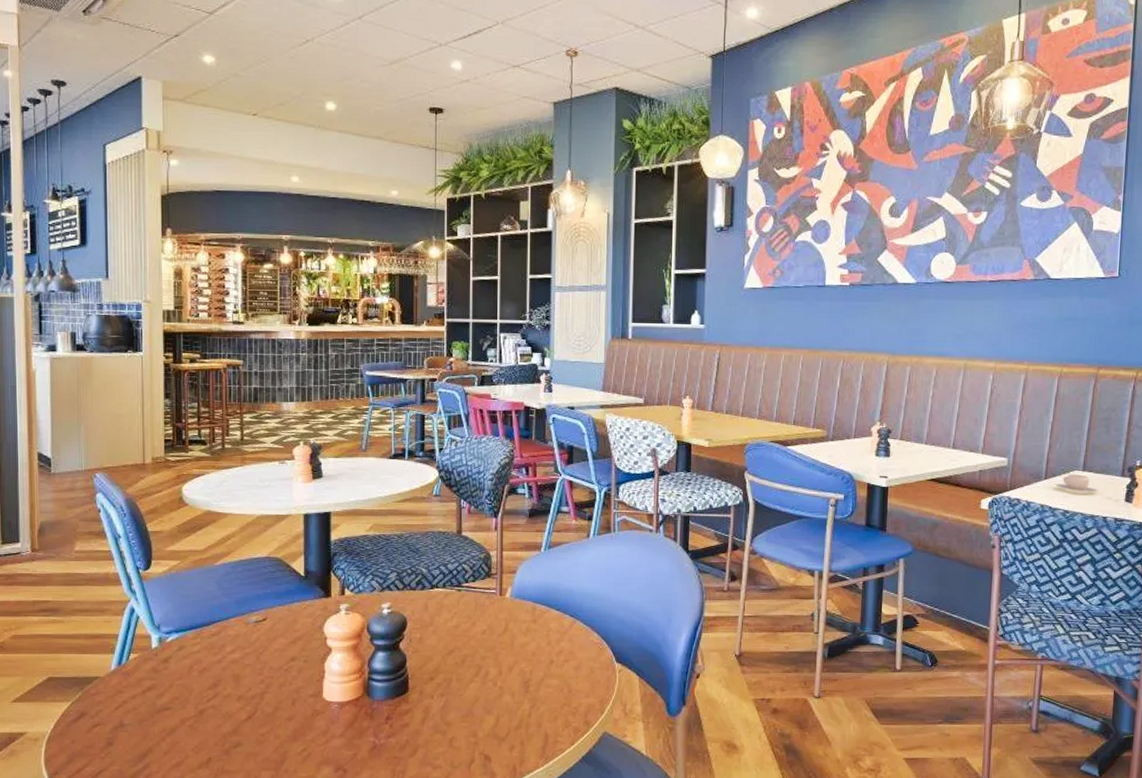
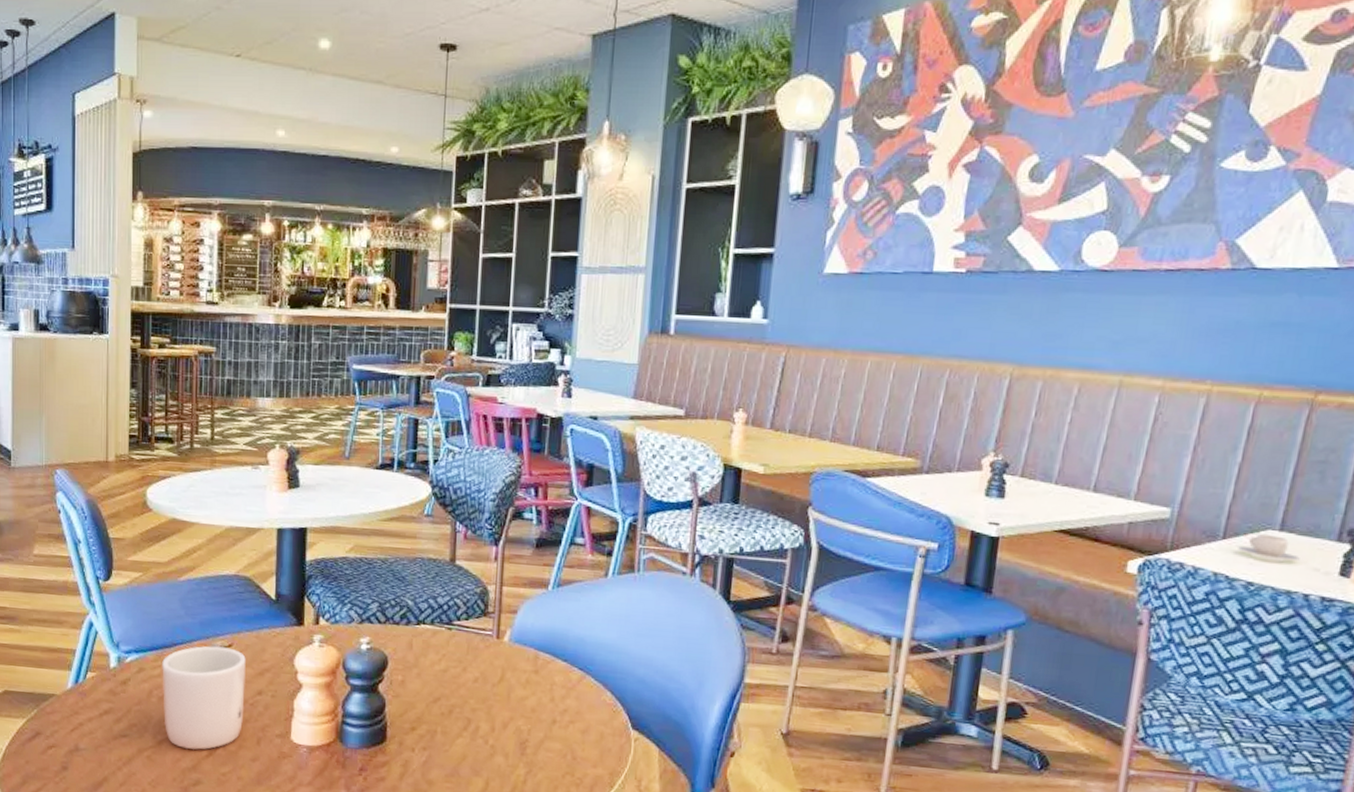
mug: none [201,621,280,715] -> present [162,646,246,750]

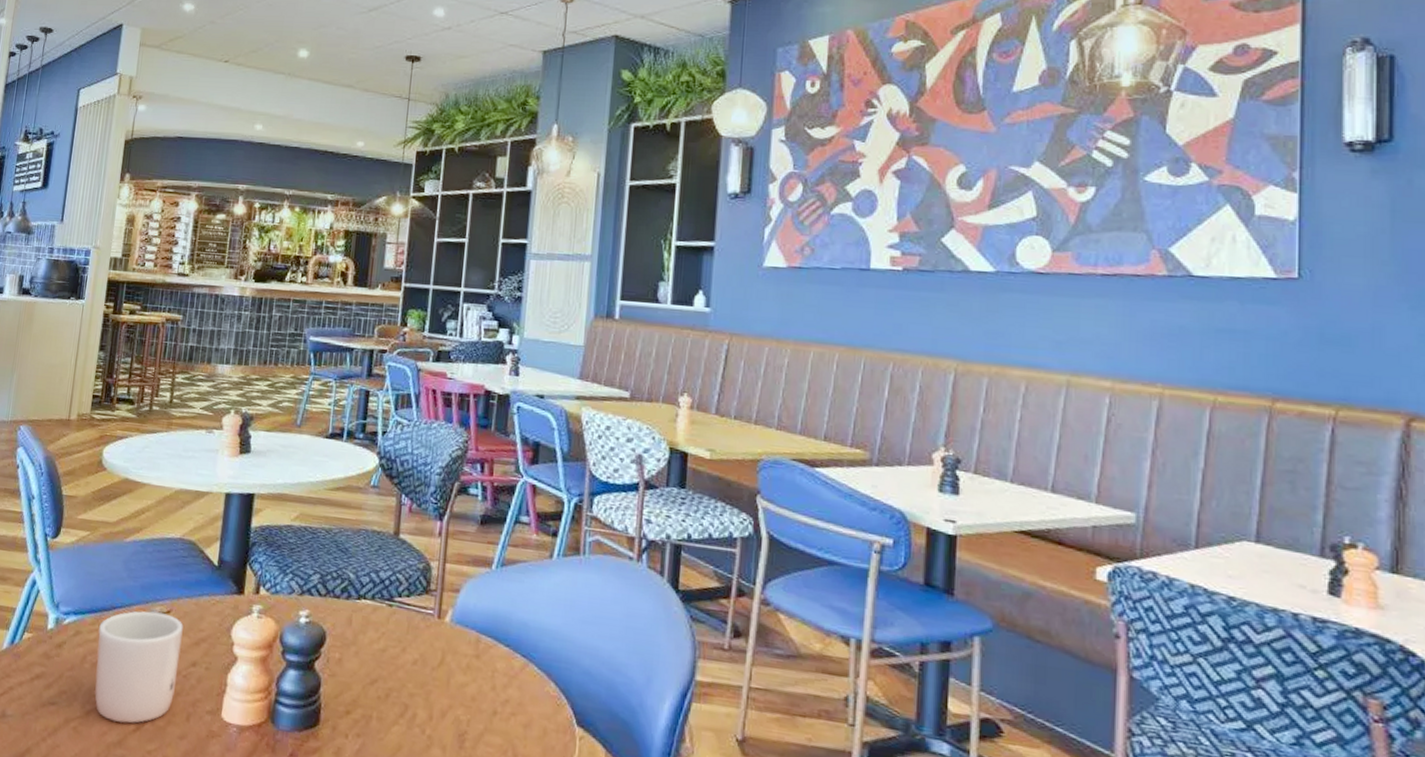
teacup: present [1238,534,1300,562] -> none [1213,545,1282,577]

